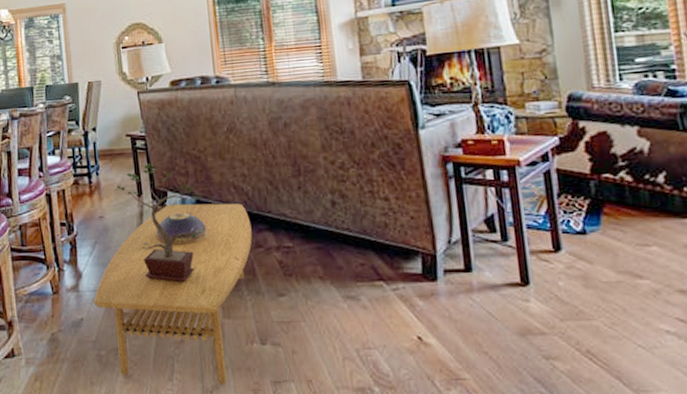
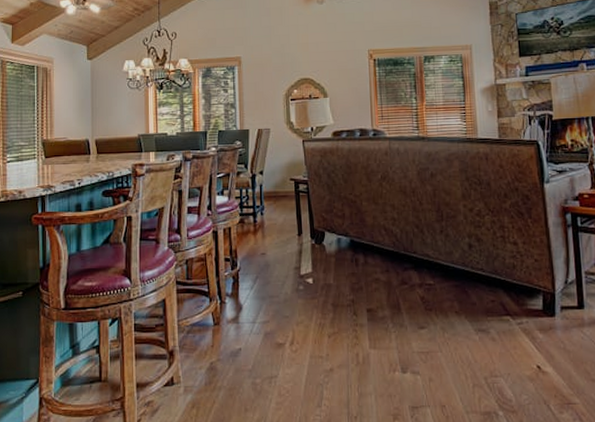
coffee table: present [93,203,253,385] -> none [252,243,399,411]
potted plant: present [114,162,205,283] -> none [276,204,357,316]
decorative bowl: present [155,213,208,246] -> none [312,252,359,282]

